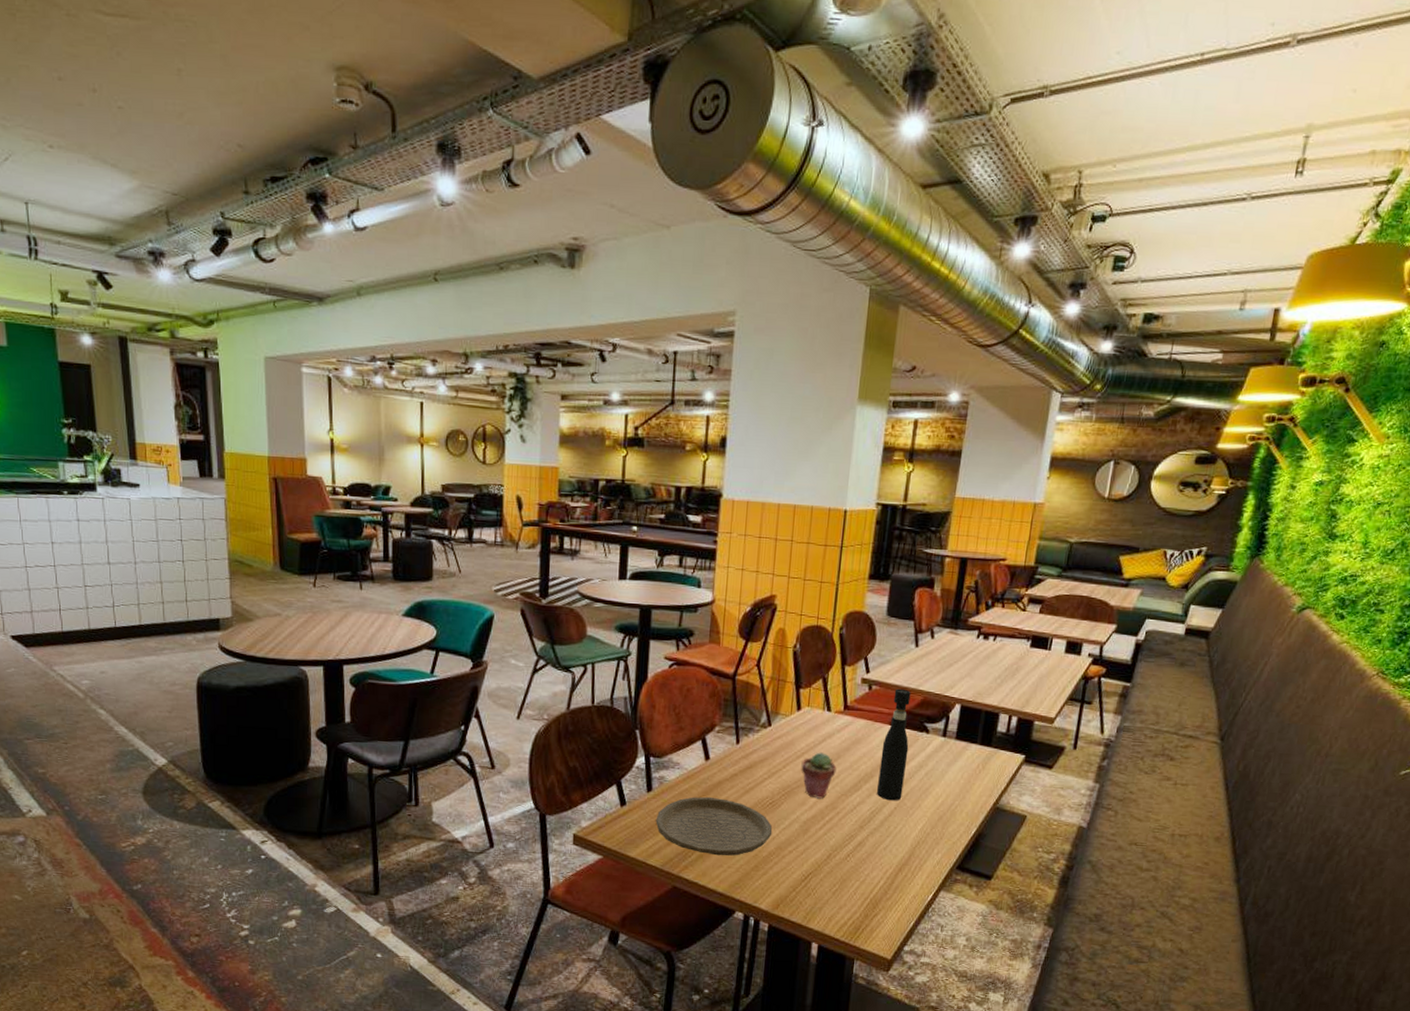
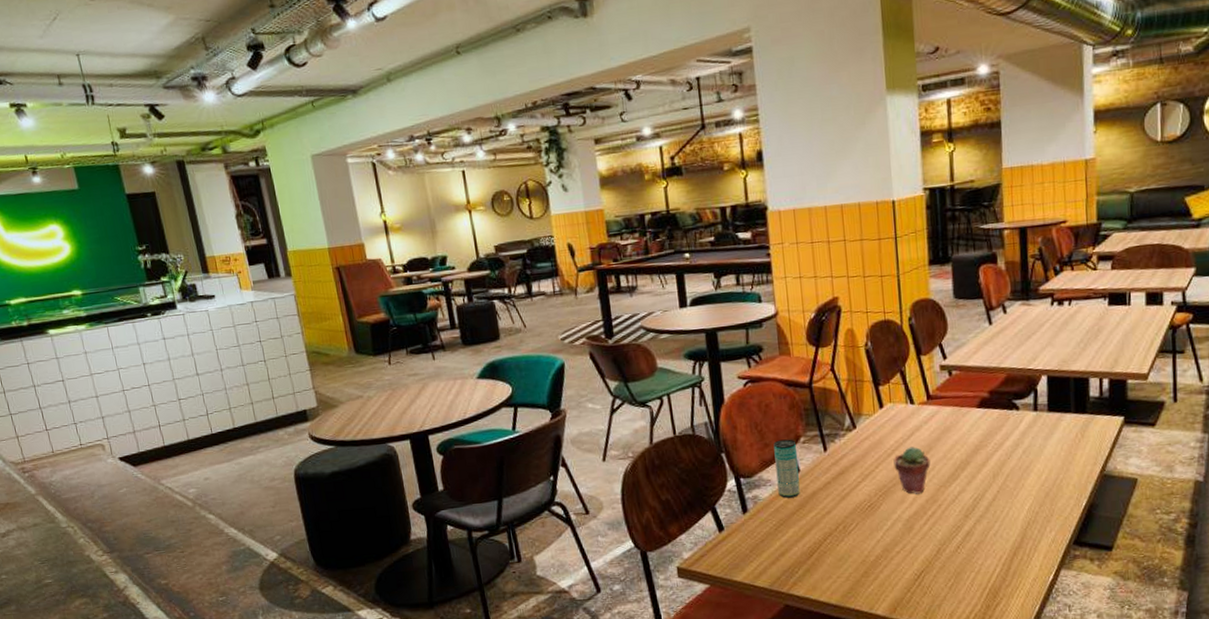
plate: present [655,796,773,856] -> none [756,509,877,568]
beverage can: none [685,725,711,784] -> present [773,439,800,498]
pepper grinder: present [876,688,911,801] -> none [973,369,1003,485]

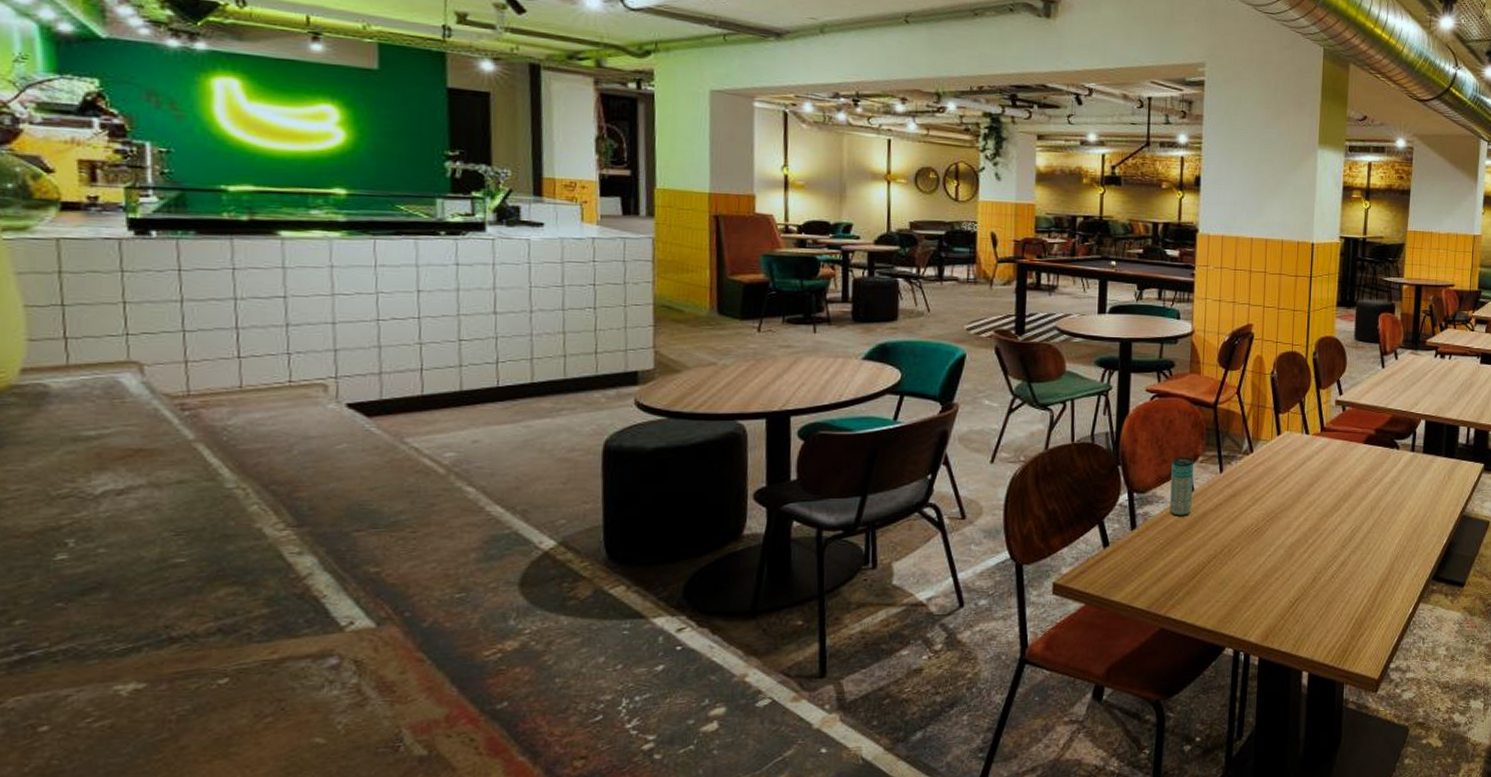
potted succulent: present [893,446,931,494] -> none [1283,475,1317,522]

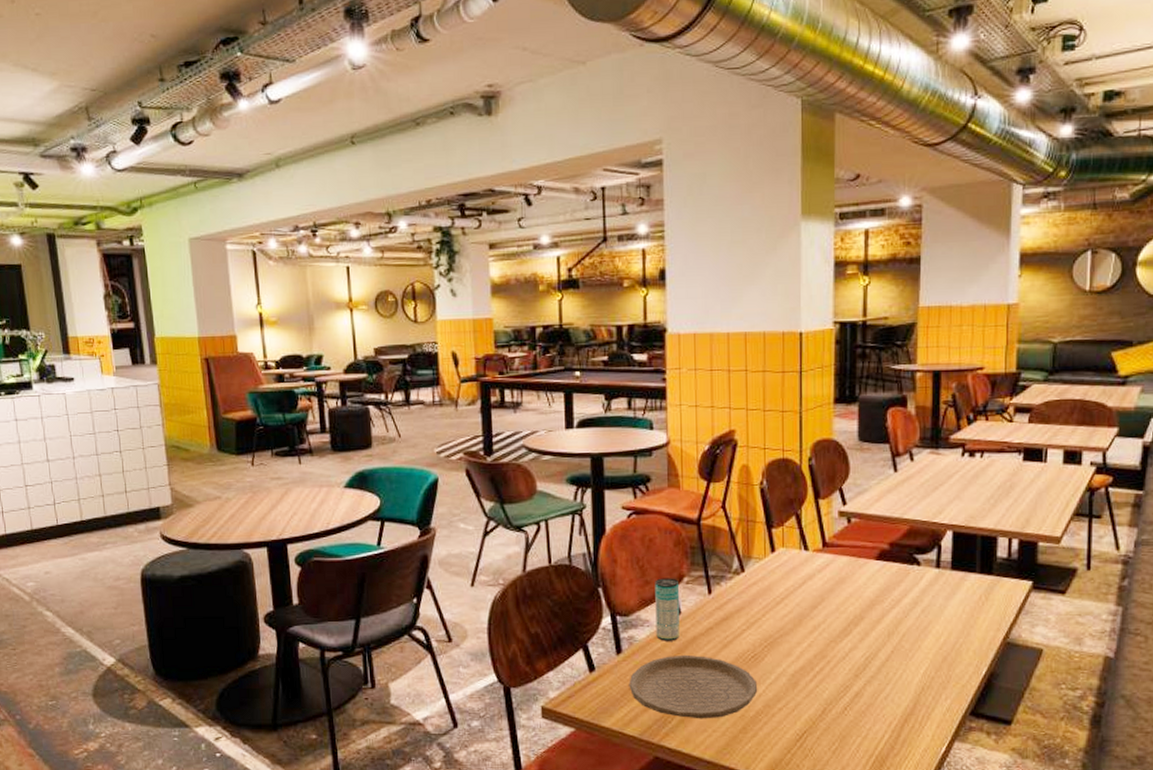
plate: none [1140,529,1259,591] -> present [629,654,758,719]

